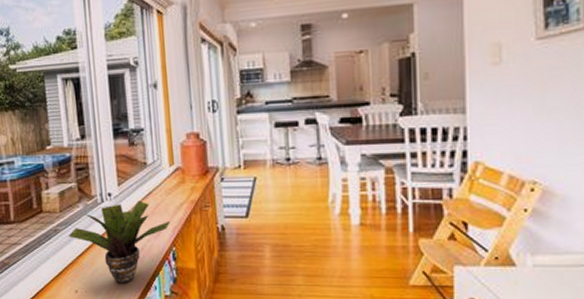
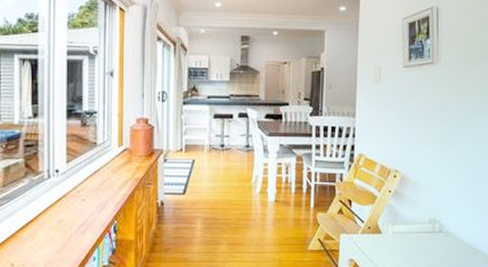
potted plant: present [68,200,170,284] -> none [9,177,114,256]

